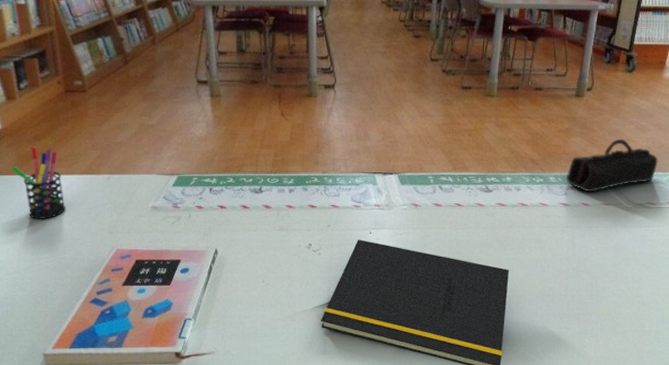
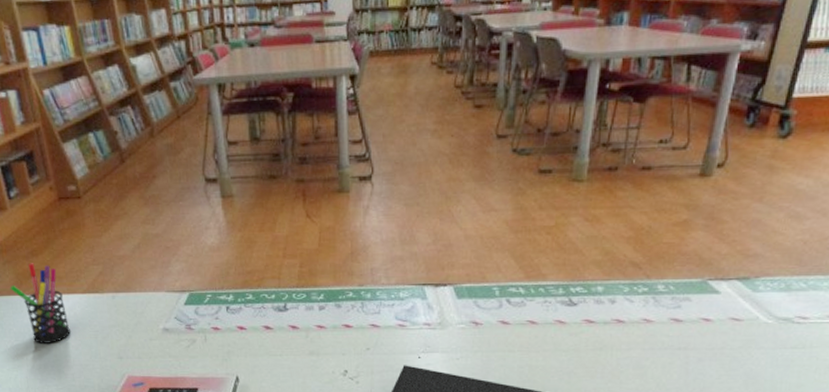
pencil case: present [566,139,658,193] -> none [680,231,818,304]

